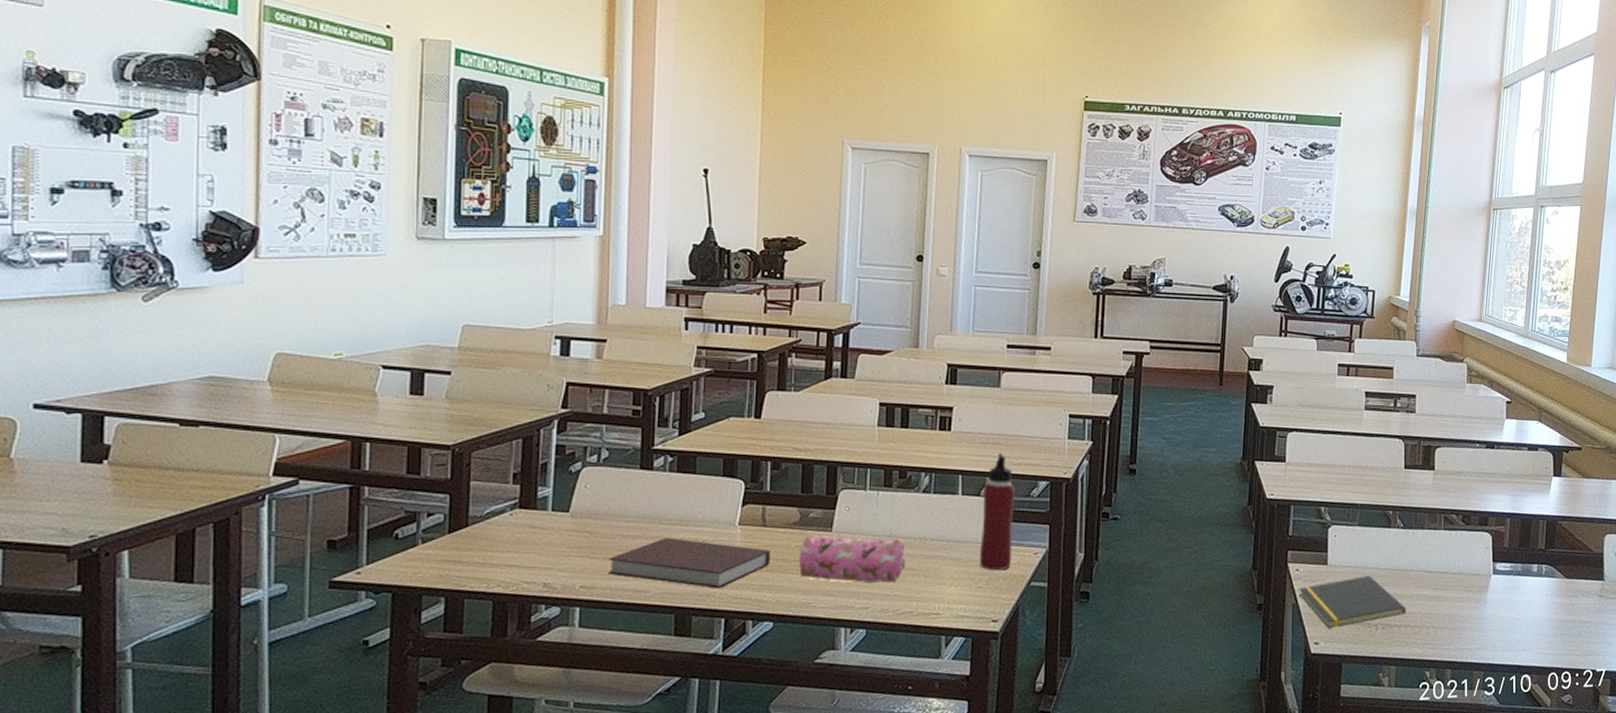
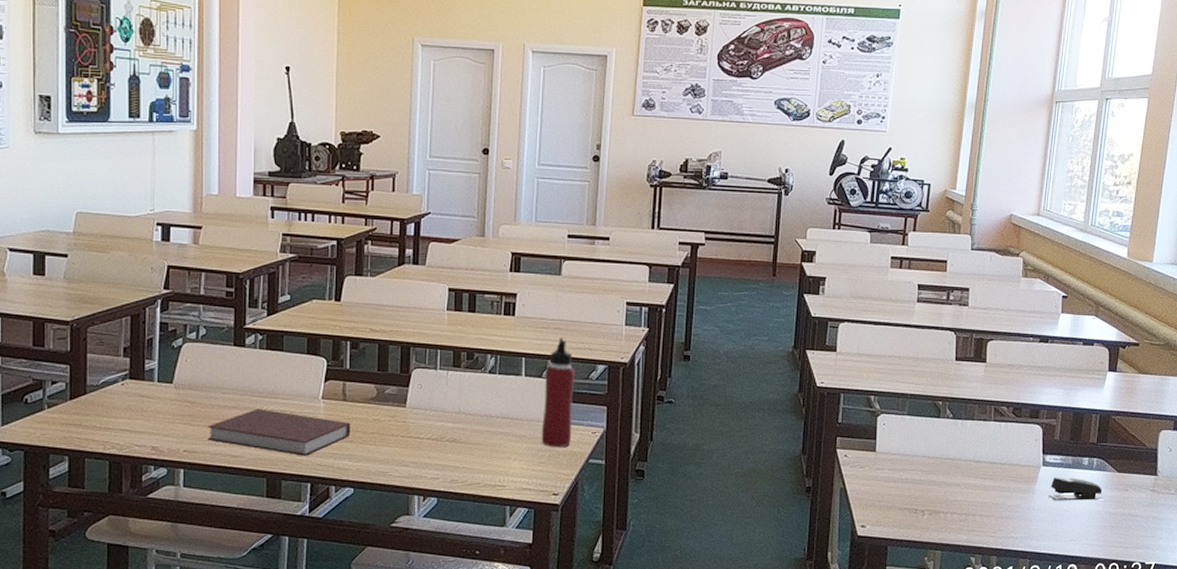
pencil case: present [799,533,905,583] -> none [376,408,473,456]
notepad: present [1299,576,1406,629] -> none [847,463,953,513]
stapler: none [1500,585,1553,610] -> present [1048,477,1103,501]

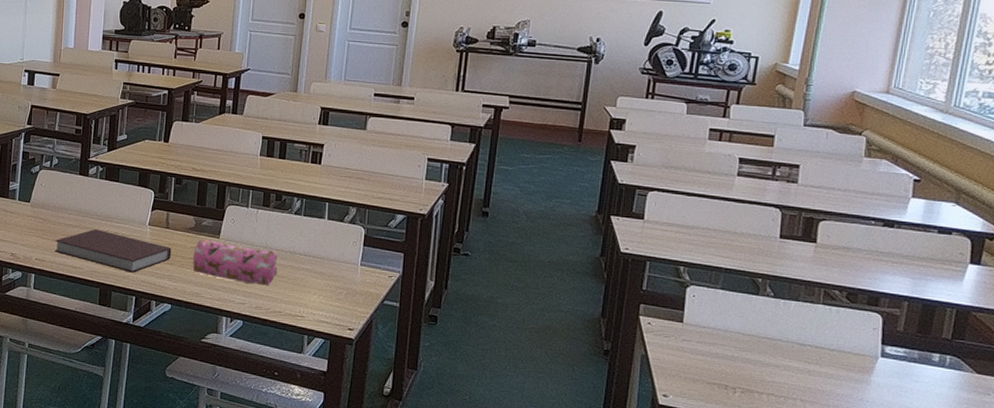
pencil case: none [376,408,473,456] -> present [192,238,278,286]
water bottle: present [541,338,575,447] -> none [339,187,375,287]
stapler: present [1048,477,1103,501] -> none [887,370,957,401]

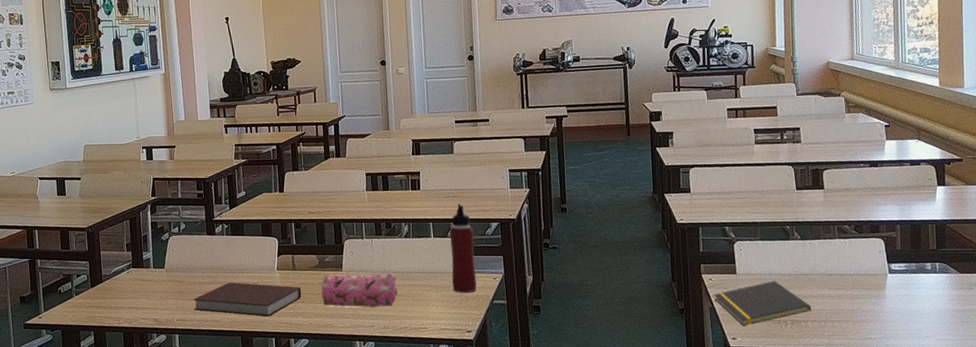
water bottle: none [339,187,375,287] -> present [449,203,477,293]
notepad: none [649,338,770,385] -> present [714,281,811,326]

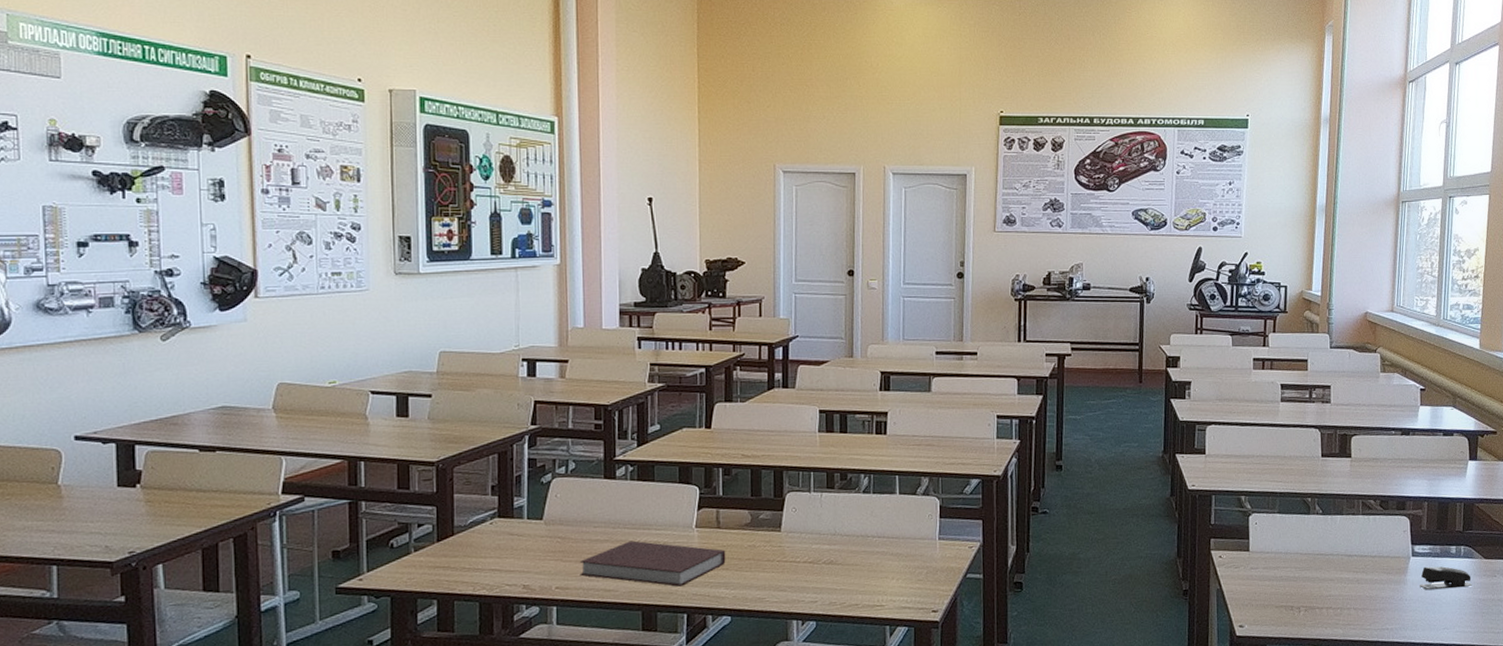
pencil case: present [321,272,398,308] -> none [752,534,850,578]
water bottle: present [449,203,477,293] -> none [918,454,949,564]
notepad: present [714,281,811,326] -> none [1222,561,1327,612]
stapler: none [898,281,950,303] -> present [1420,566,1473,591]

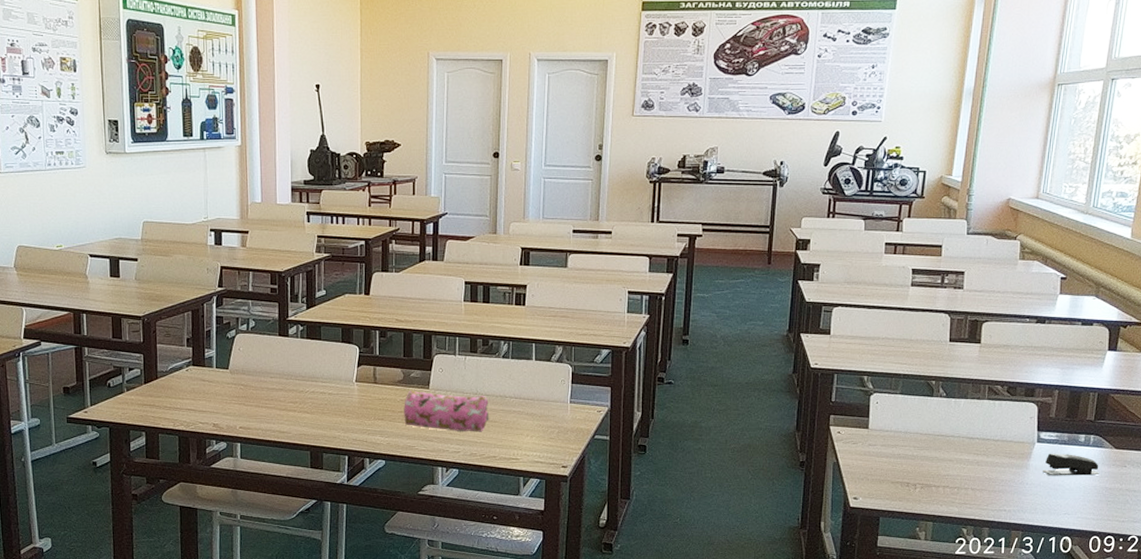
notebook: present [579,540,726,587] -> none [259,390,381,432]
pencil case: none [752,534,850,578] -> present [404,390,489,432]

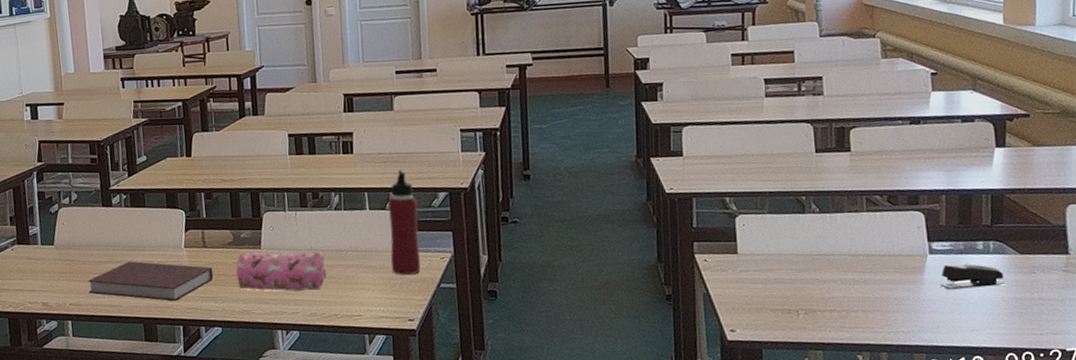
notebook: none [259,390,381,432] -> present [87,261,214,301]
water bottle: none [550,325,581,424] -> present [388,170,421,275]

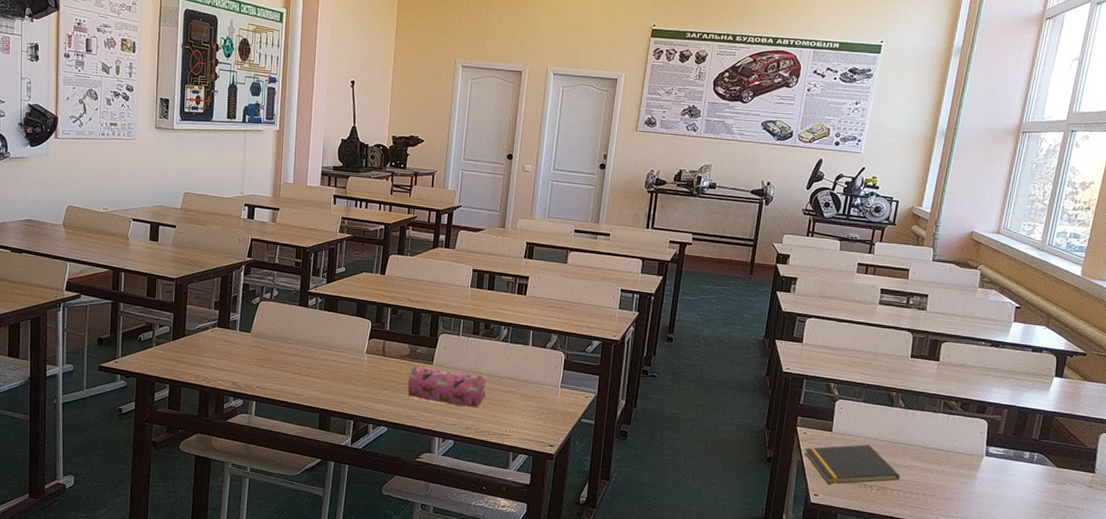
notebook: present [87,261,214,301] -> none [275,357,388,398]
water bottle: present [388,170,421,275] -> none [542,316,574,407]
notepad: none [709,262,830,316] -> present [804,444,900,485]
stapler: present [940,264,1006,290] -> none [989,466,1041,491]

